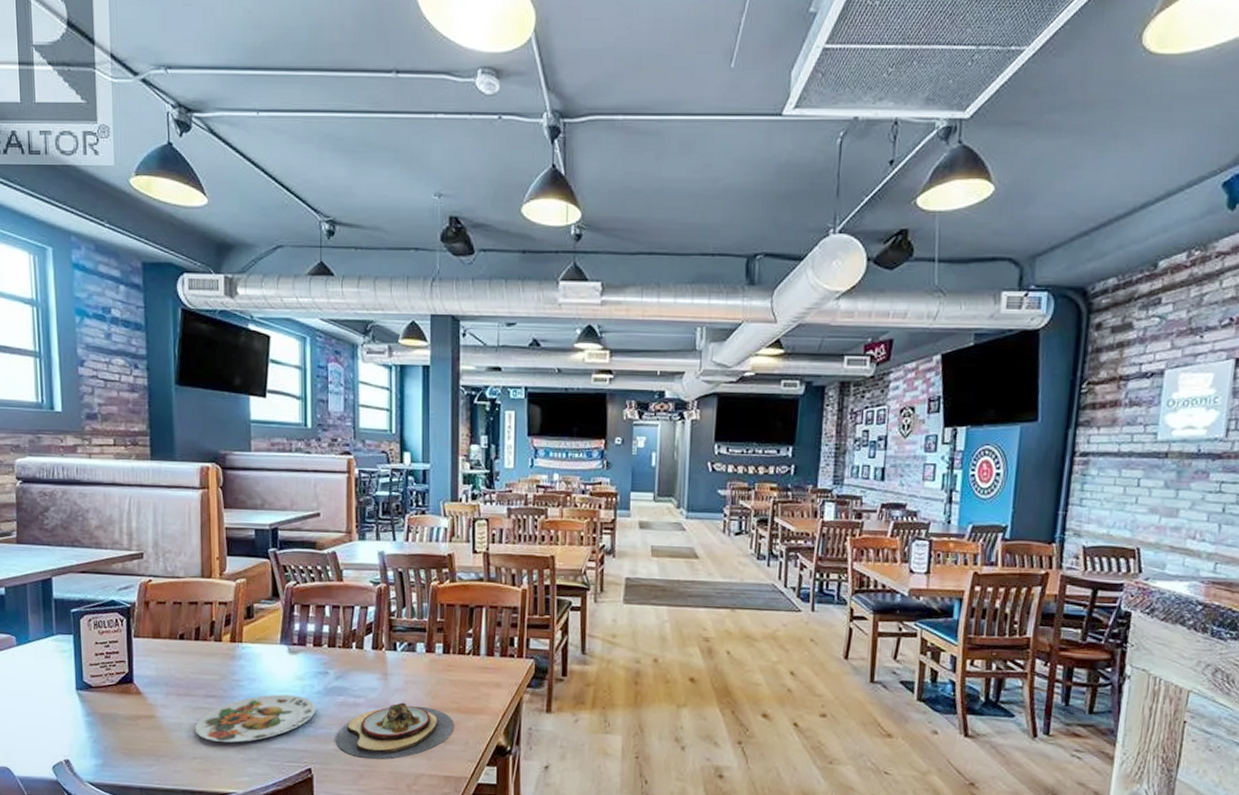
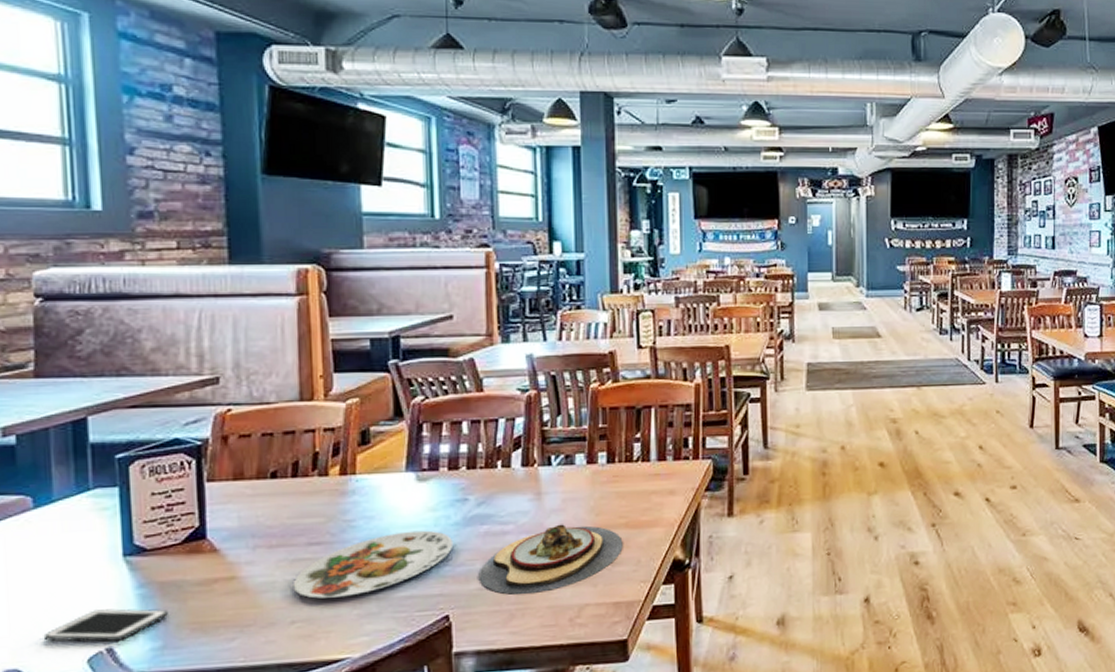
cell phone: none [23,729,106,755] -> present [43,609,168,642]

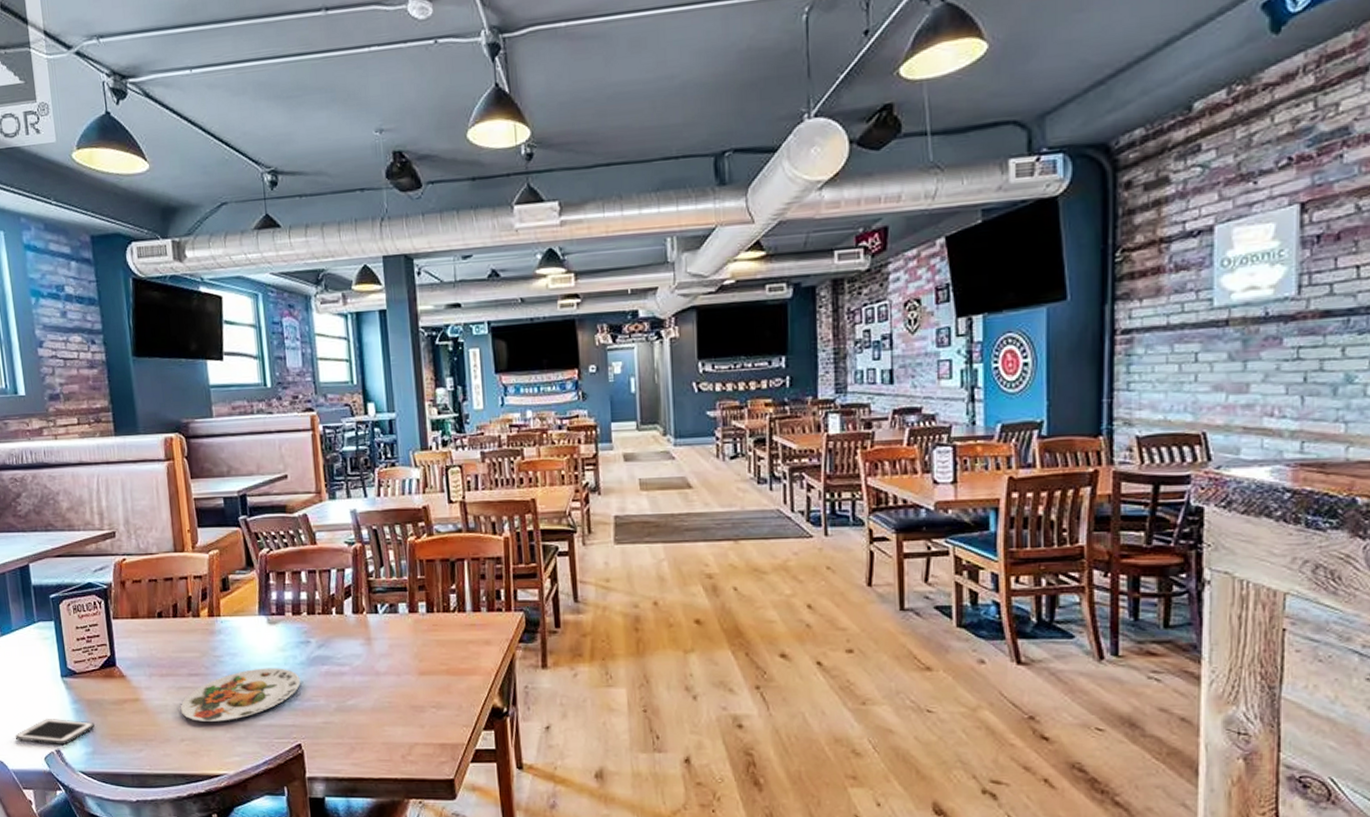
plate: present [478,524,623,595] -> none [323,668,445,730]

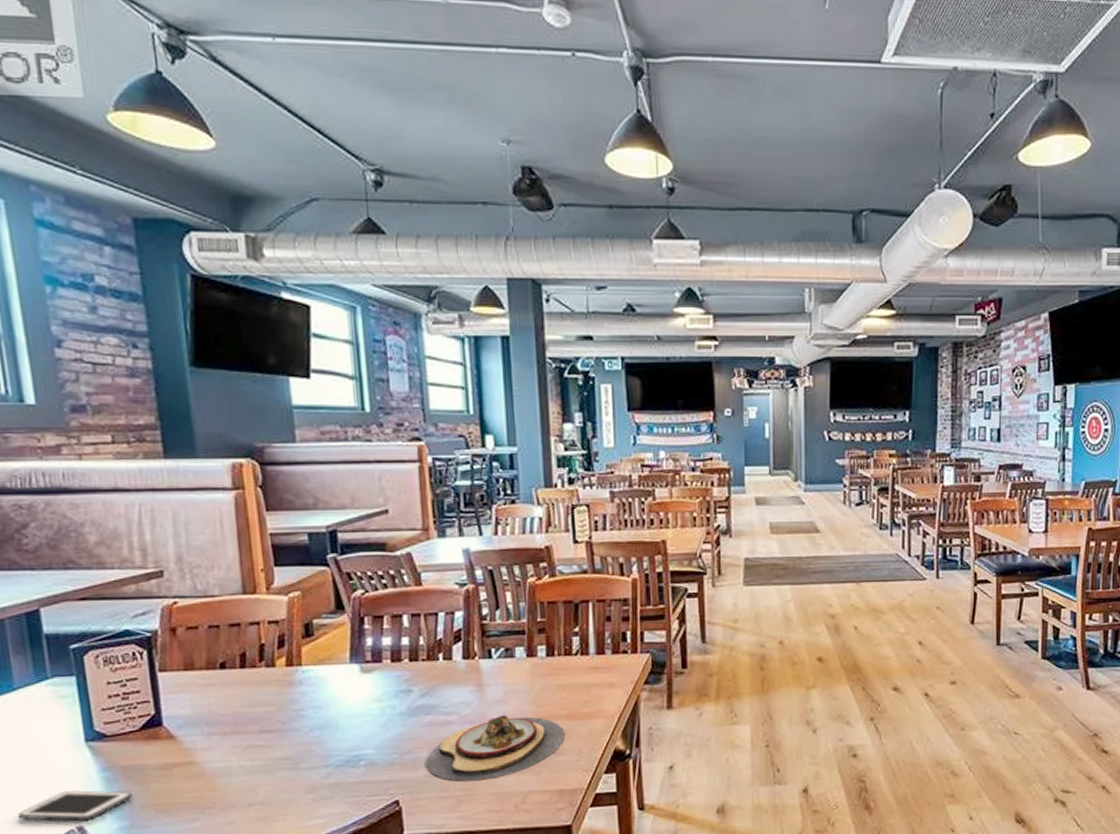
plate: present [180,668,301,721] -> none [248,719,400,783]
plate: none [323,668,445,730] -> present [425,715,565,781]

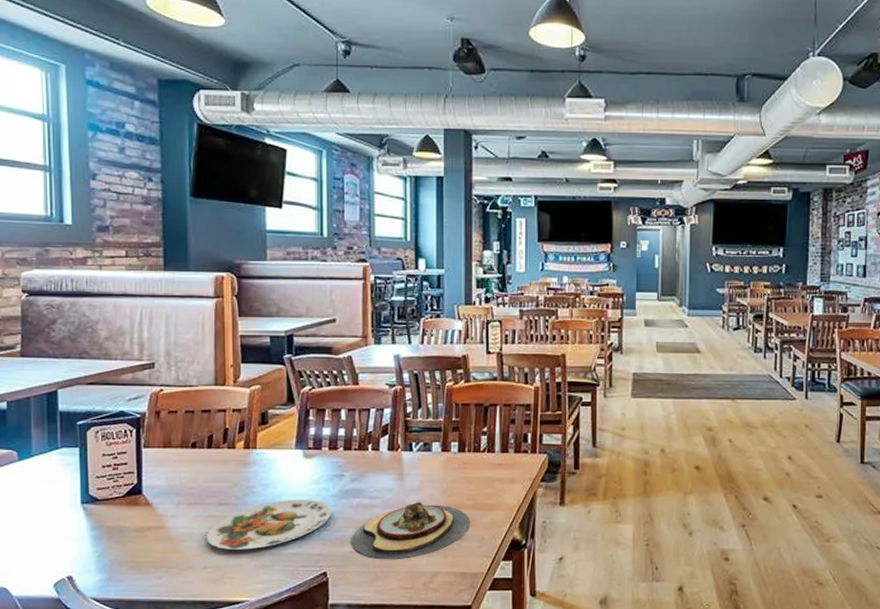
cell phone: present [17,790,132,821] -> none [23,545,113,571]
plate: none [248,719,400,783] -> present [206,499,332,550]

